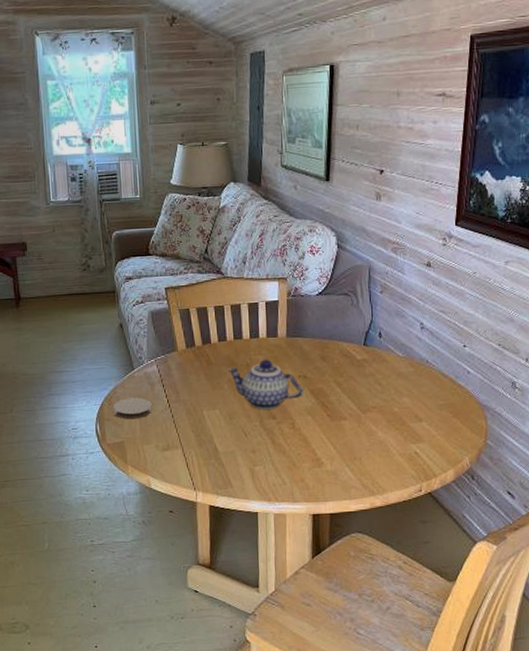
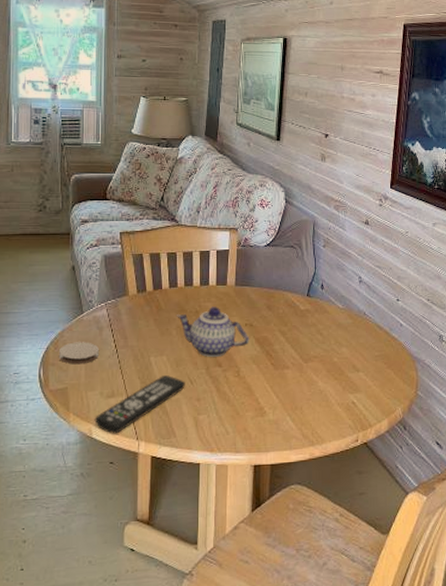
remote control: none [152,428,239,485] -> present [94,375,185,434]

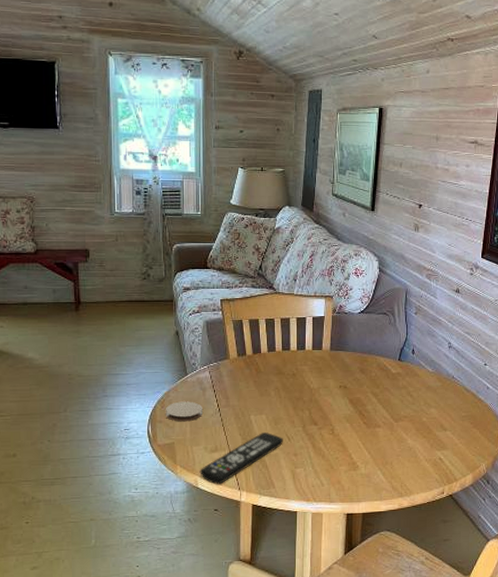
teapot: present [176,306,250,357] -> none [274,369,344,416]

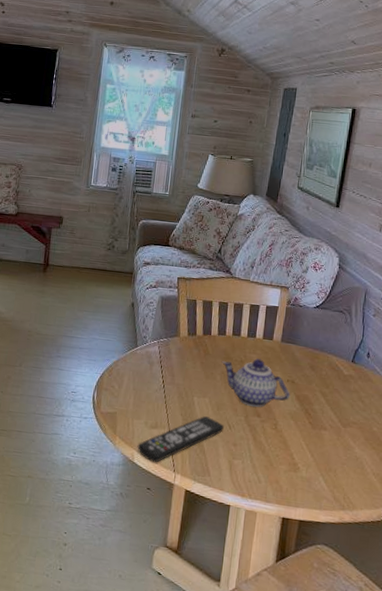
coaster: present [166,401,202,422] -> none [112,372,148,394]
teapot: none [274,369,344,416] -> present [221,358,291,407]

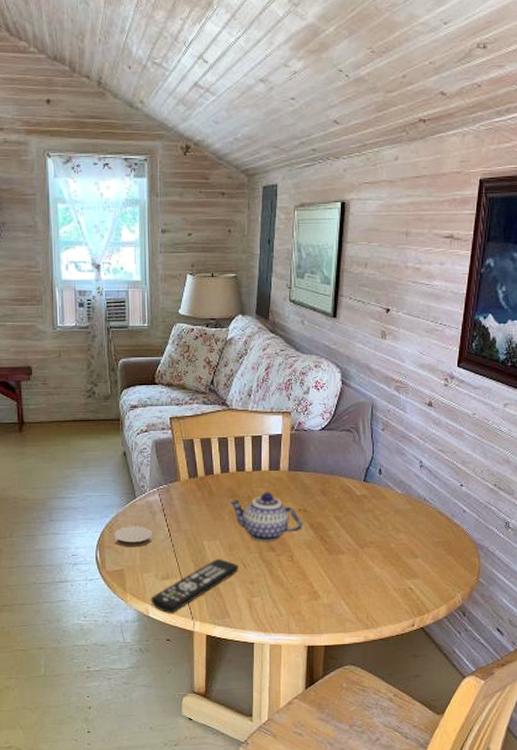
coaster: none [112,372,148,394] -> present [114,526,153,548]

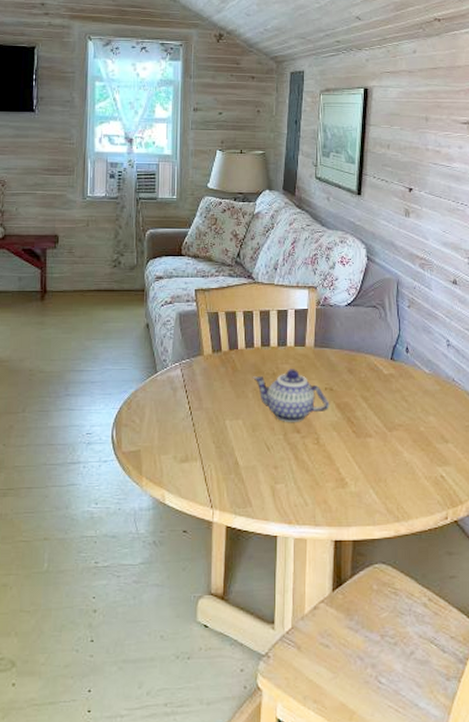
coaster: present [114,526,153,548] -> none [132,403,173,426]
remote control: present [150,559,238,614] -> none [167,441,262,501]

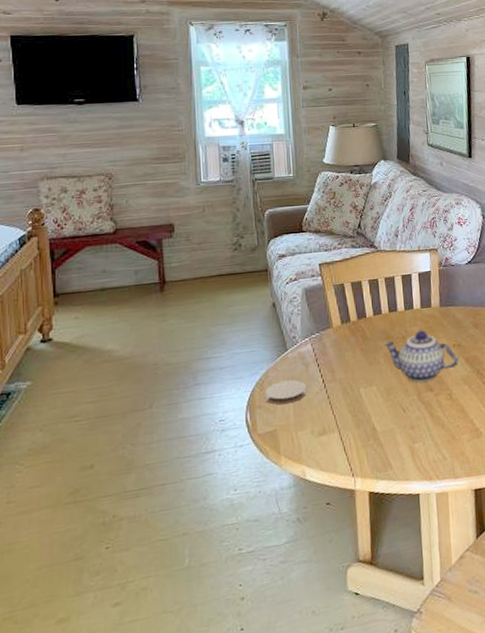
coaster: none [132,403,173,426] -> present [265,379,307,405]

